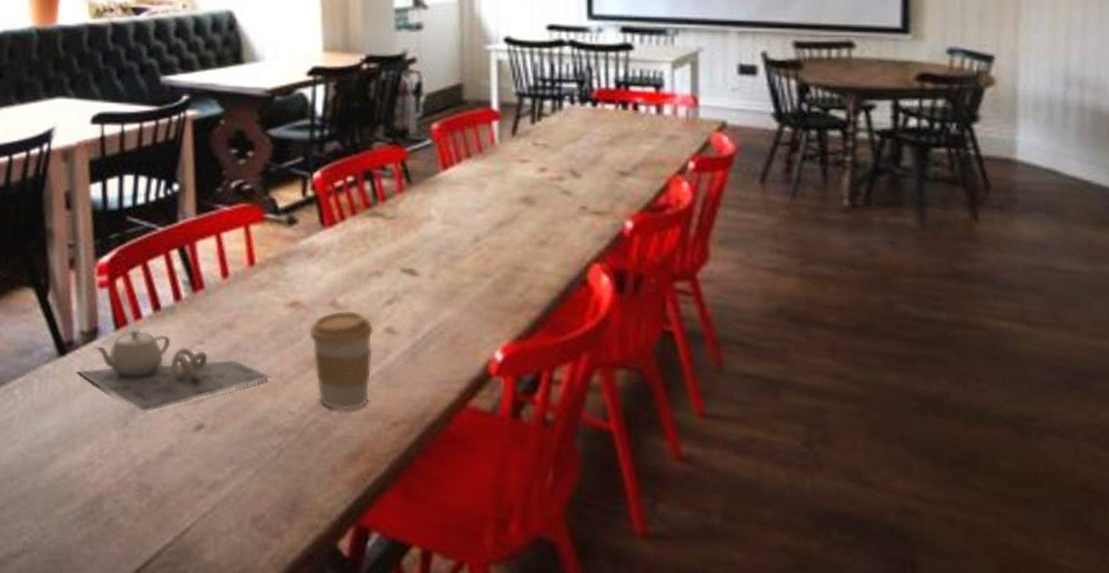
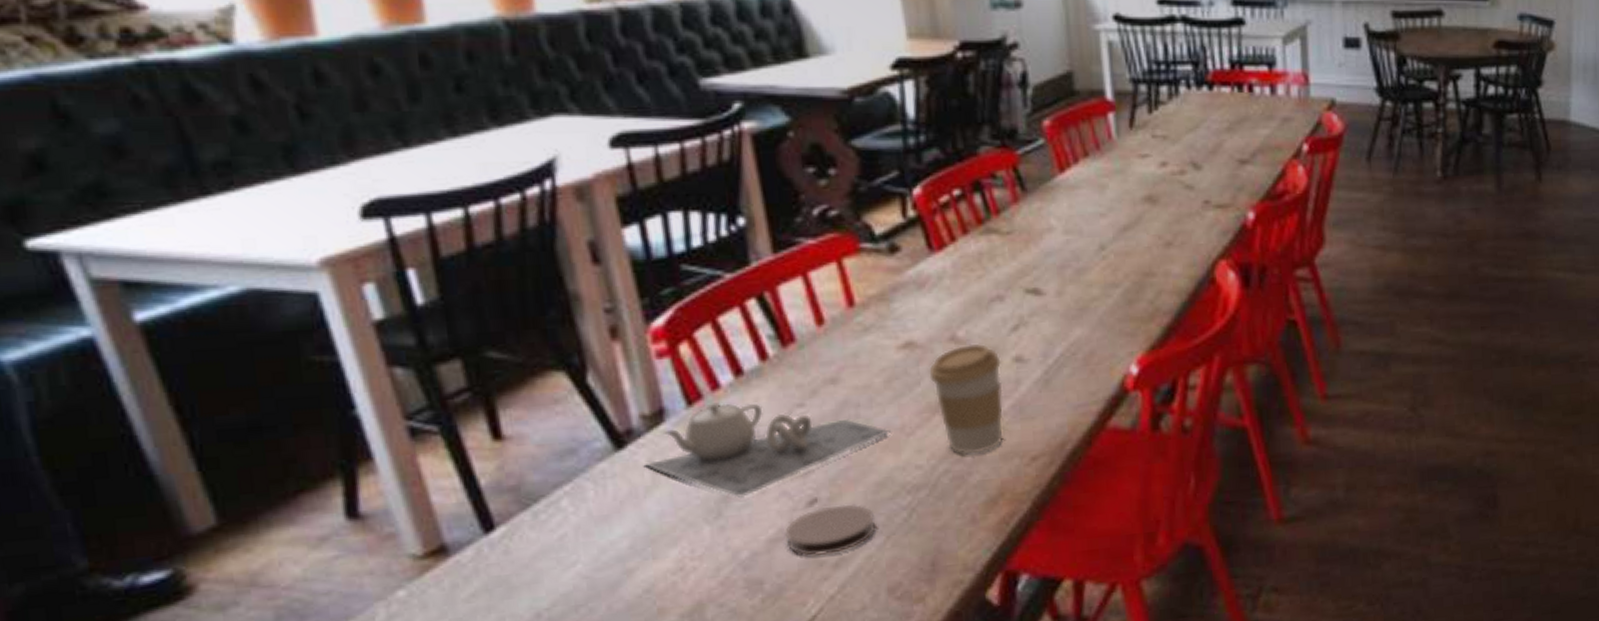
coaster: none [174,433,249,476] -> present [785,503,876,556]

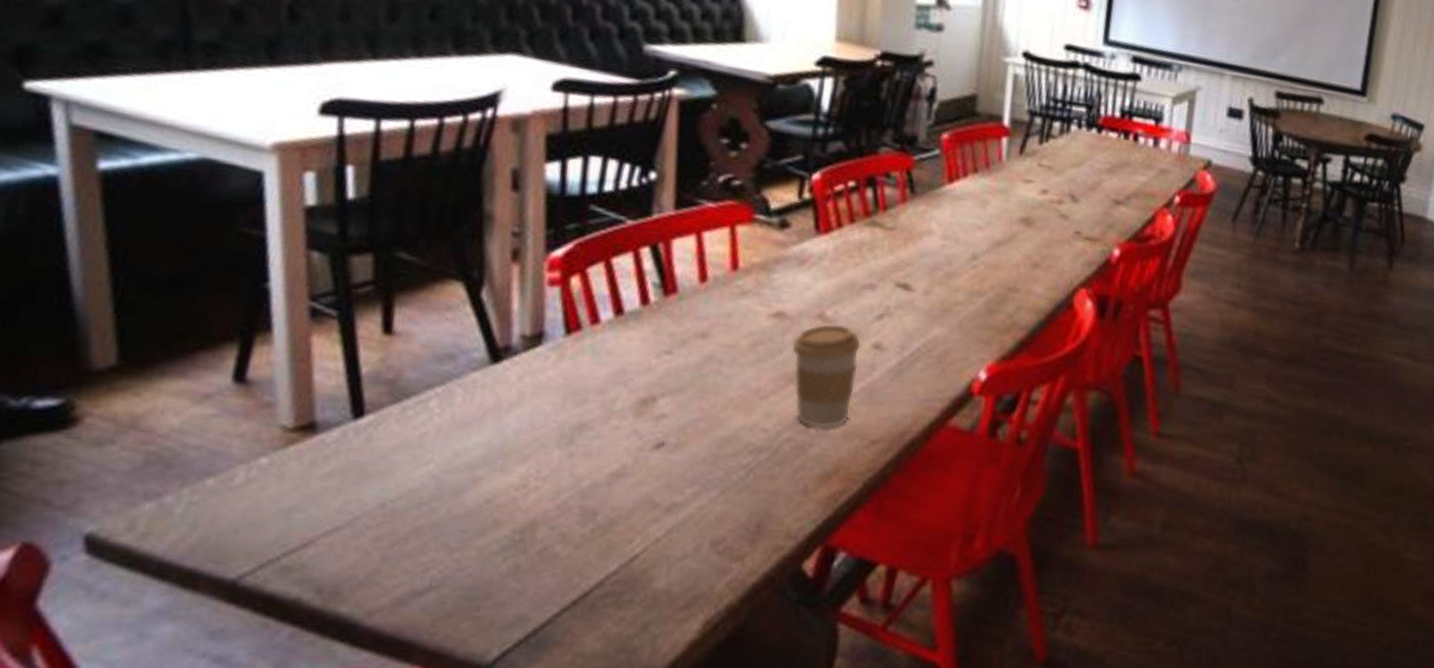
teapot: present [643,401,890,499] -> none [513,334,746,430]
coaster: present [785,503,876,556] -> none [626,452,714,498]

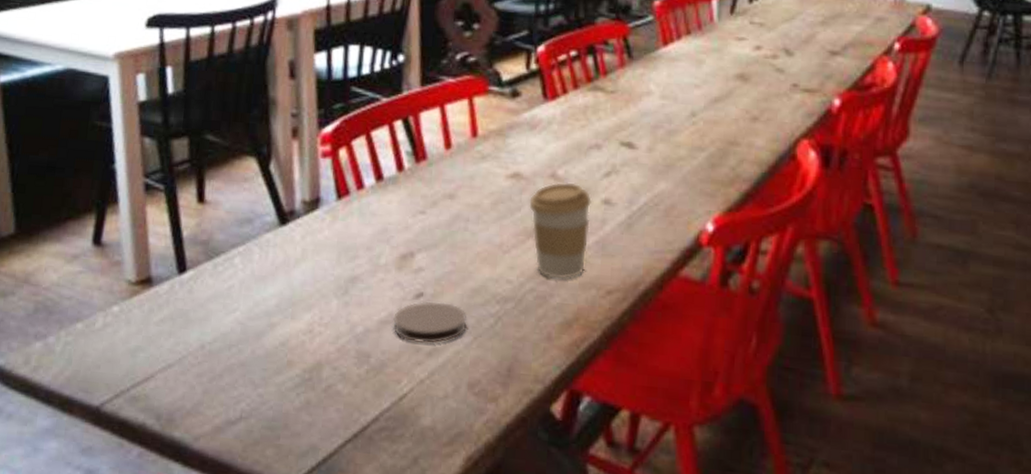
coaster: none [626,452,714,498] -> present [393,301,467,343]

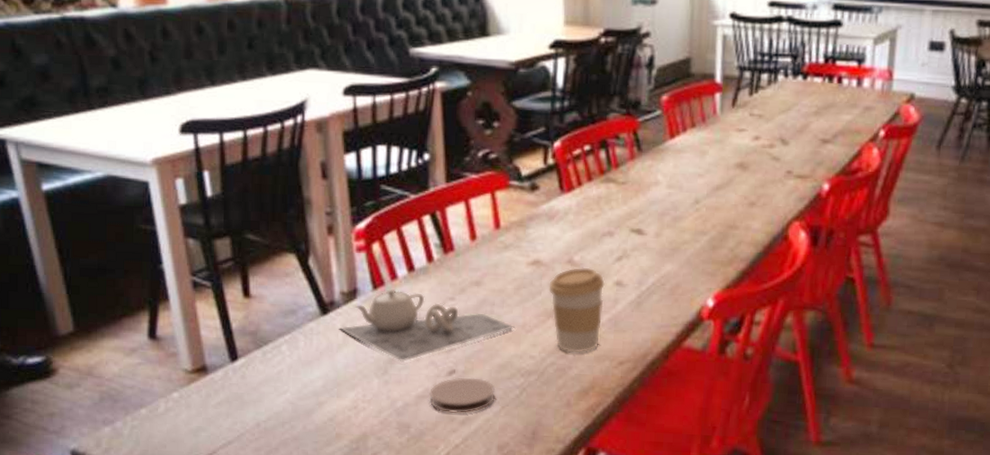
teapot: none [297,198,490,282] -> present [339,288,515,363]

